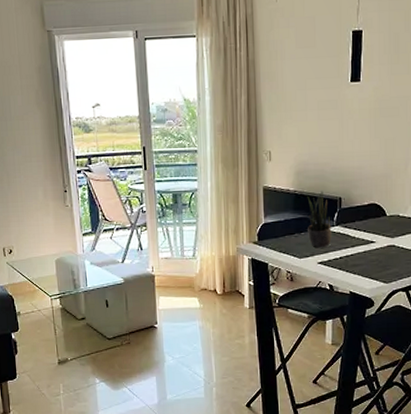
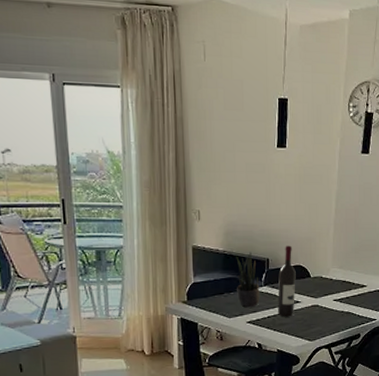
wine bottle: none [350,183,370,258] -> present [278,245,296,317]

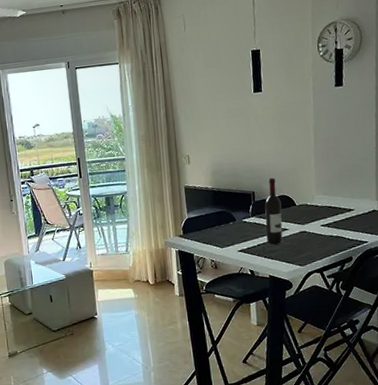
potted plant: present [236,252,260,308] -> none [224,187,249,238]

